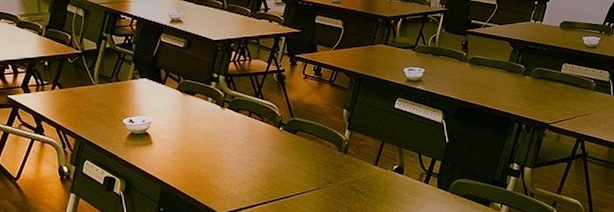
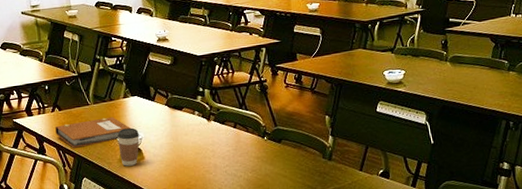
notebook: none [55,98,138,129] -> present [55,117,130,148]
coffee cup: none [124,111,148,151] -> present [117,127,140,166]

